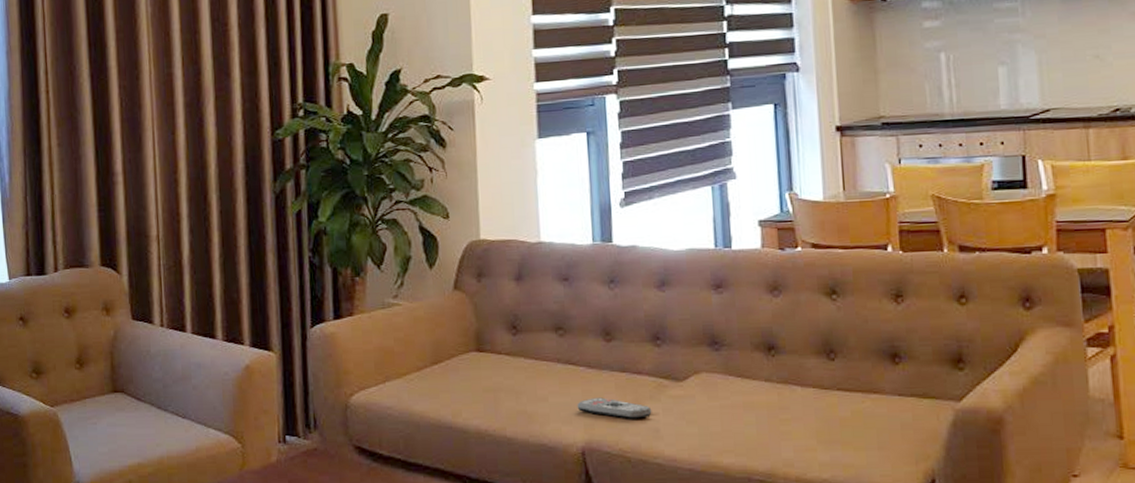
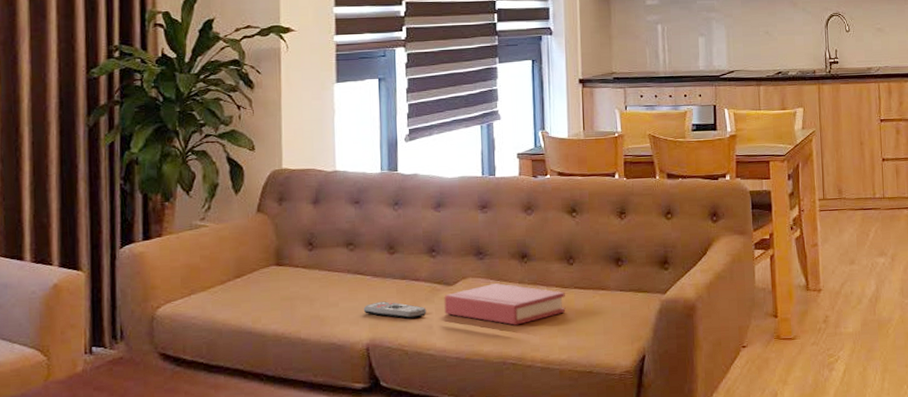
hardback book: none [672,380,827,433] -> present [444,283,566,325]

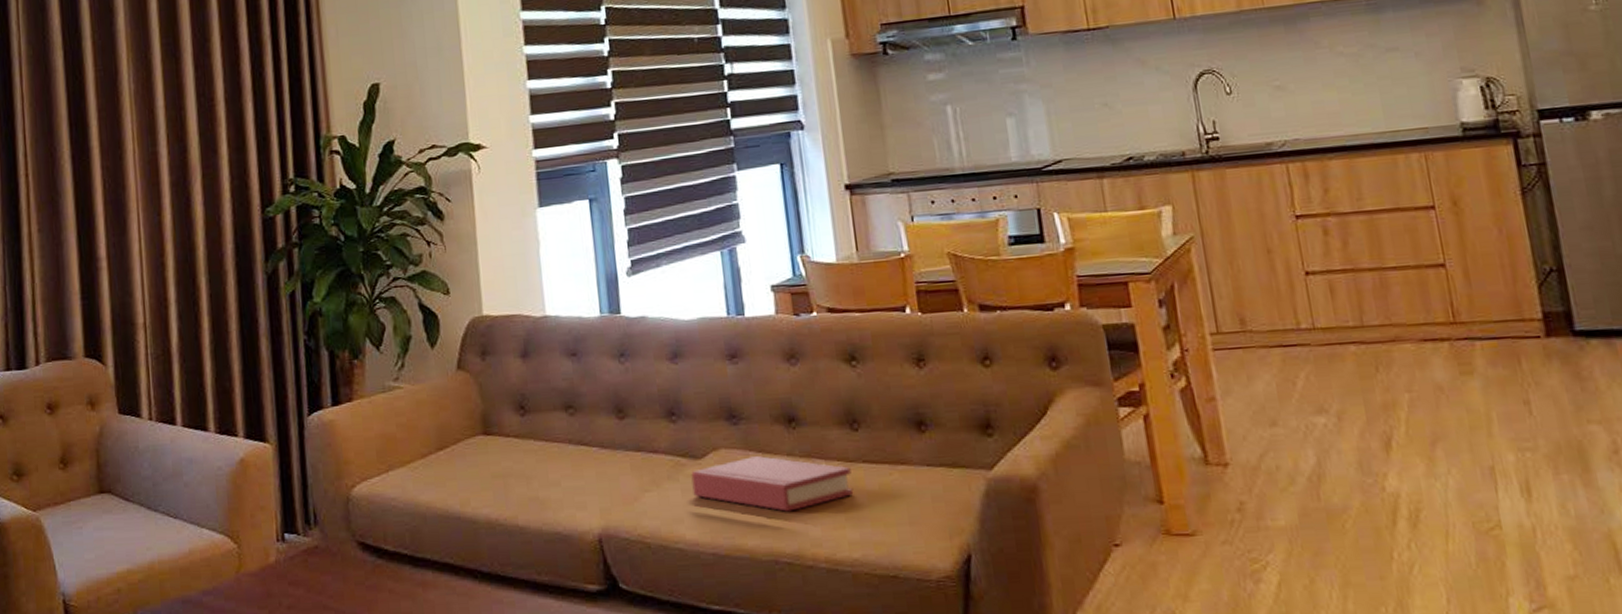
remote control: present [363,301,427,319] -> none [591,479,671,502]

